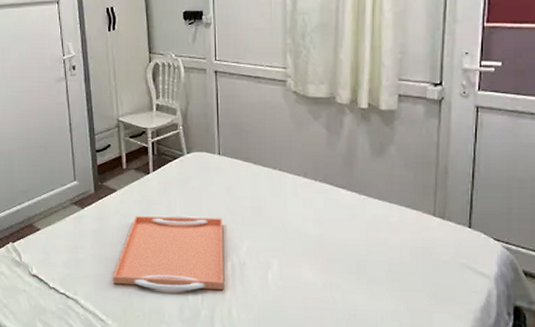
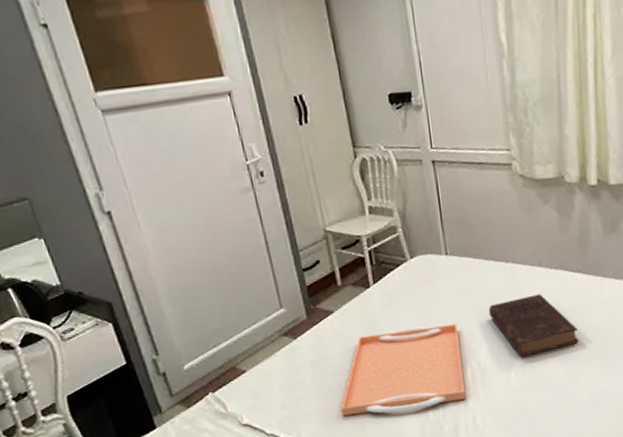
book: none [253,203,337,260] -> present [488,294,578,358]

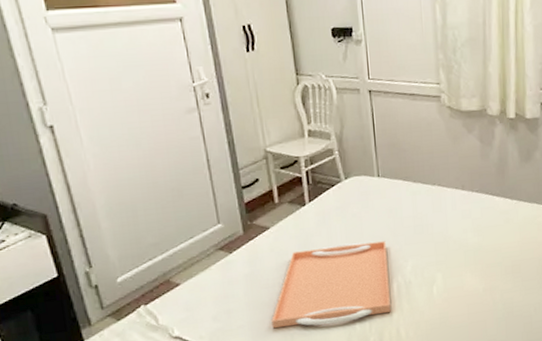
book: present [488,294,578,358] -> none [415,215,495,273]

